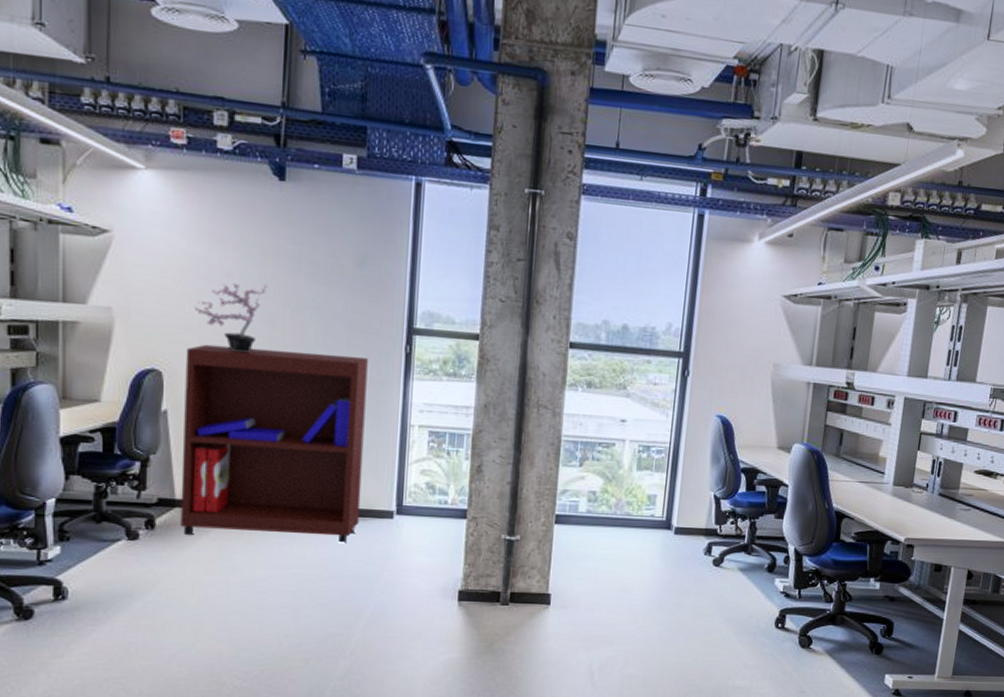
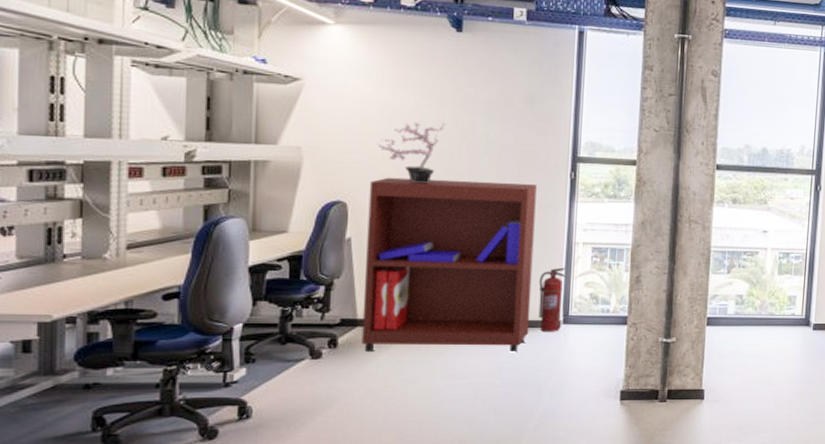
fire extinguisher: none [369,452,400,523] -> present [538,267,566,332]

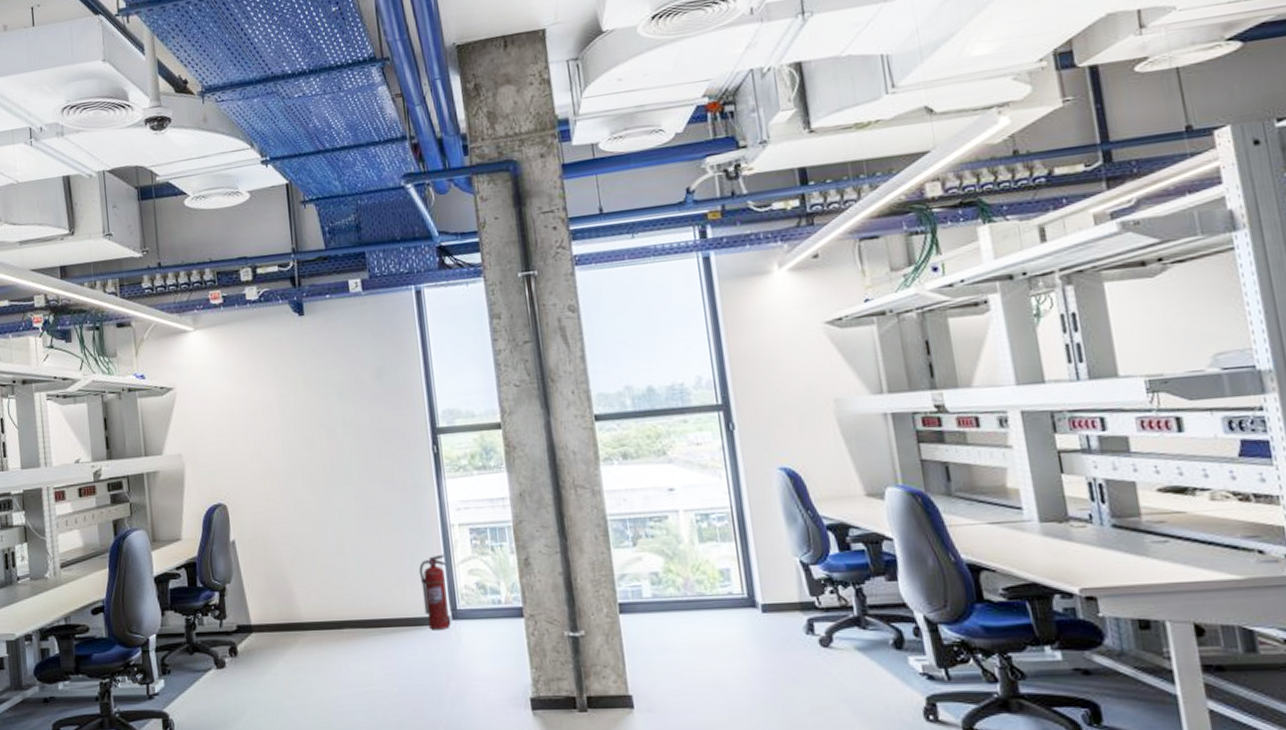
shelving unit: present [361,177,537,353] -> none [243,464,418,660]
potted plant: present [377,122,447,184] -> none [245,410,303,478]

